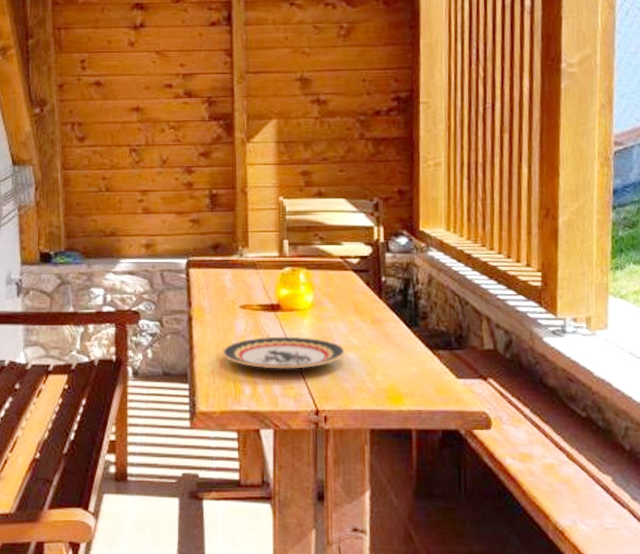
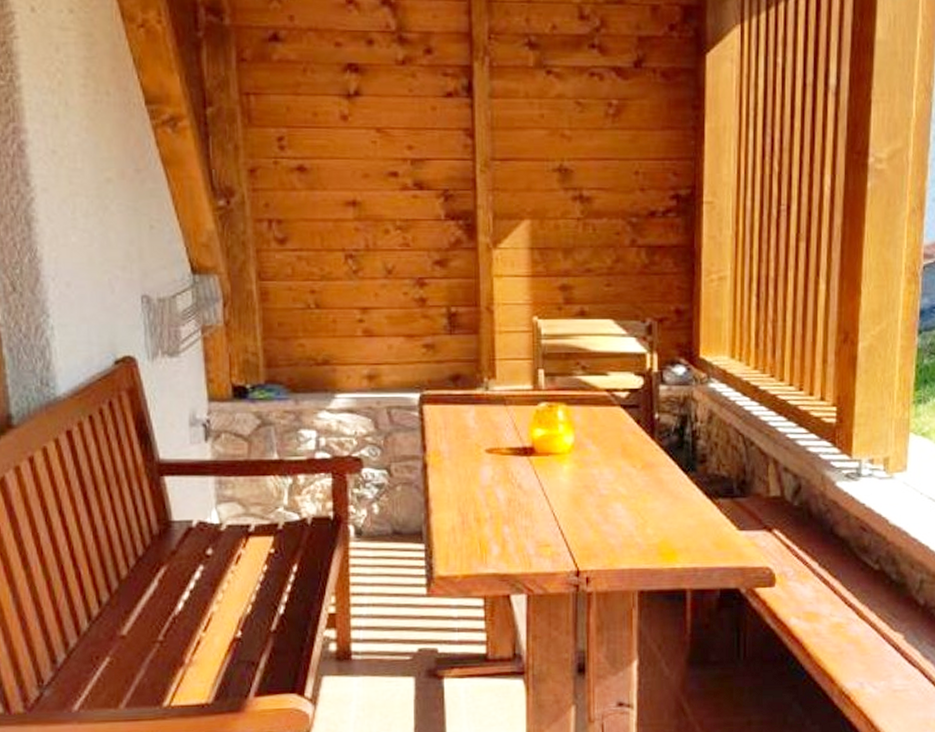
plate: present [222,336,345,369] -> none [464,485,611,524]

